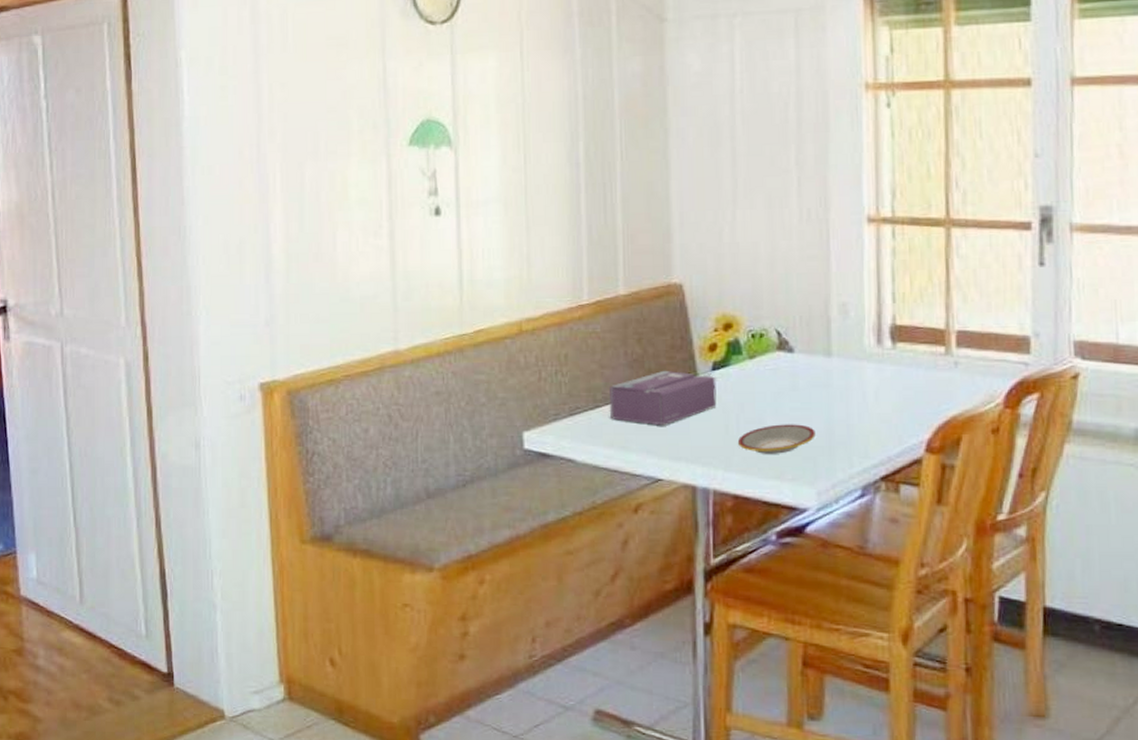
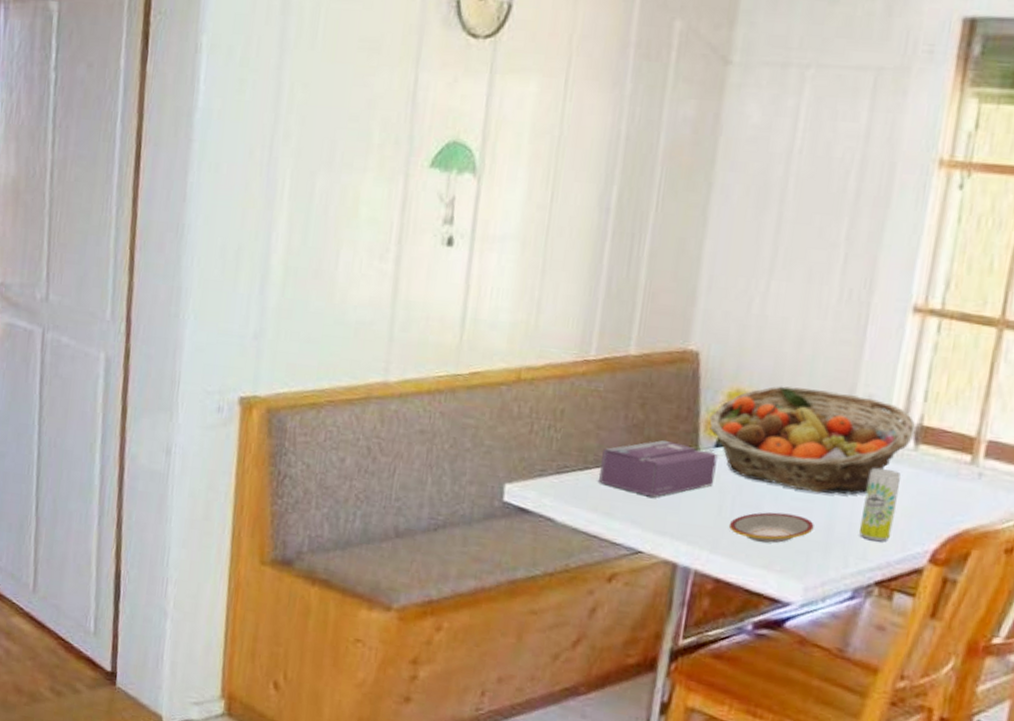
fruit basket: none [702,305,890,401] -> present [709,386,916,495]
beverage can: none [856,369,887,439] -> present [859,468,902,542]

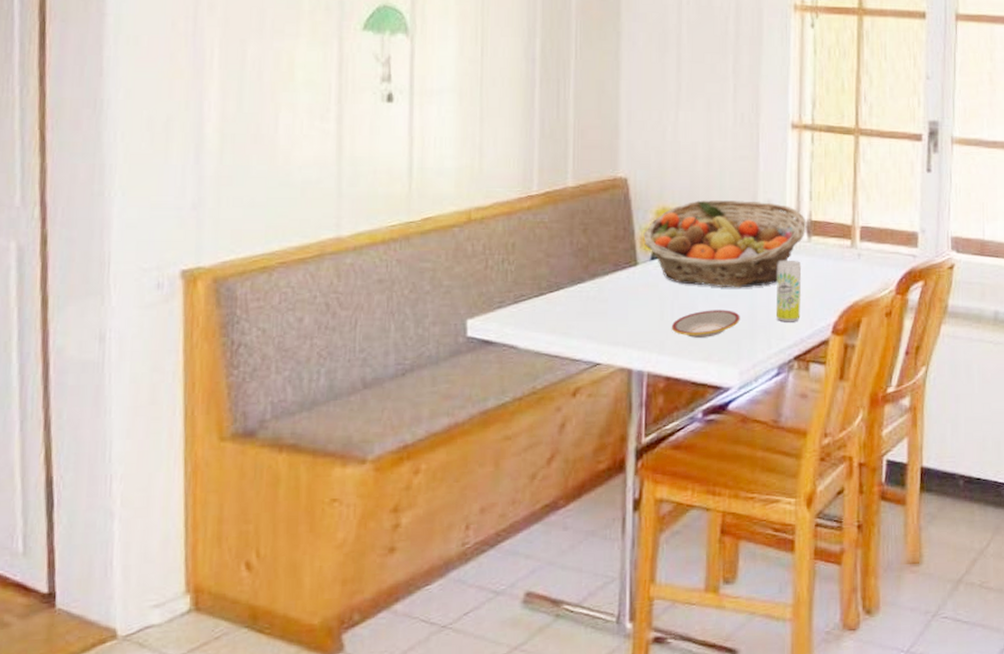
tissue box: present [598,439,718,498] -> none [553,259,654,312]

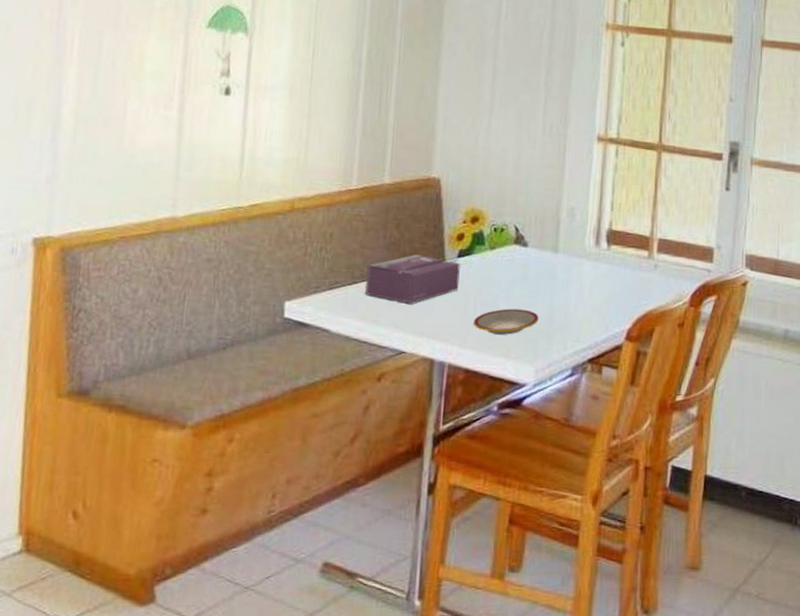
tissue box: none [553,259,654,312] -> present [365,254,460,304]
fruit basket: present [643,200,807,288] -> none [452,204,607,290]
beverage can: present [777,260,802,322] -> none [573,266,600,326]

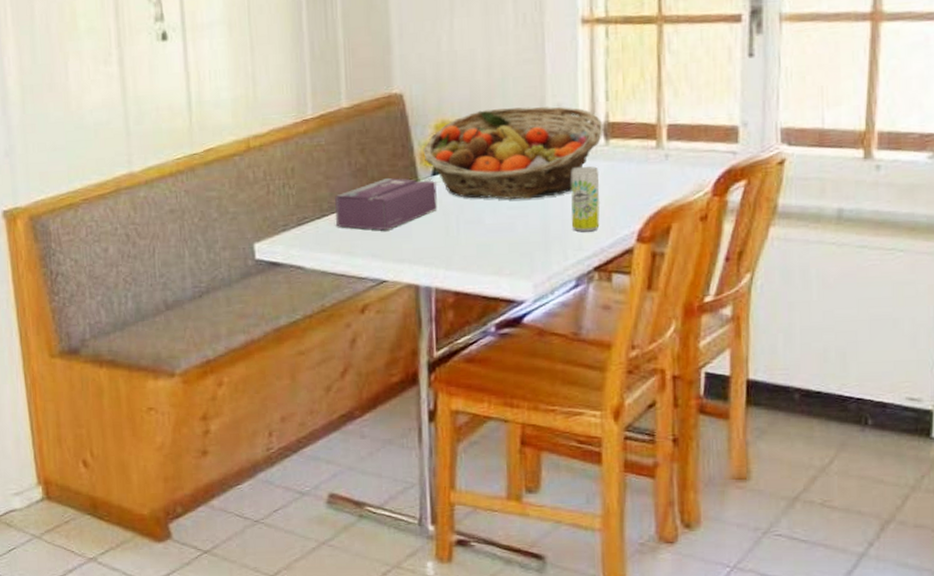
fruit basket: none [452,204,607,290] -> present [423,107,604,200]
plate: present [473,308,539,335] -> none [457,222,532,252]
beverage can: none [573,266,600,326] -> present [570,166,600,232]

